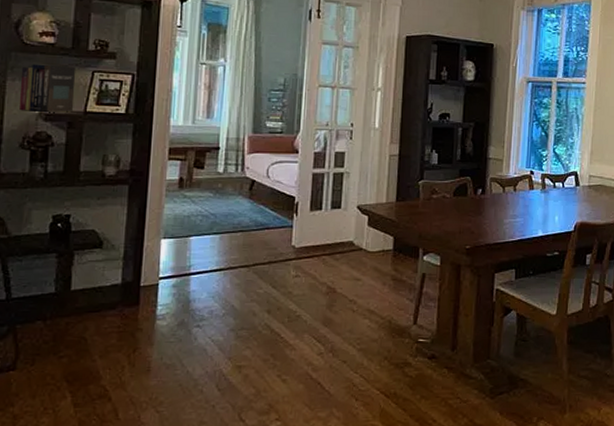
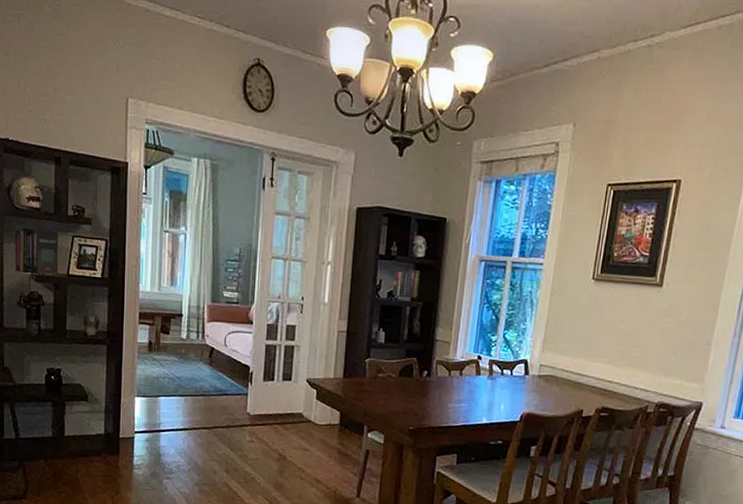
books: none [443,91,471,120] -> present [392,268,420,299]

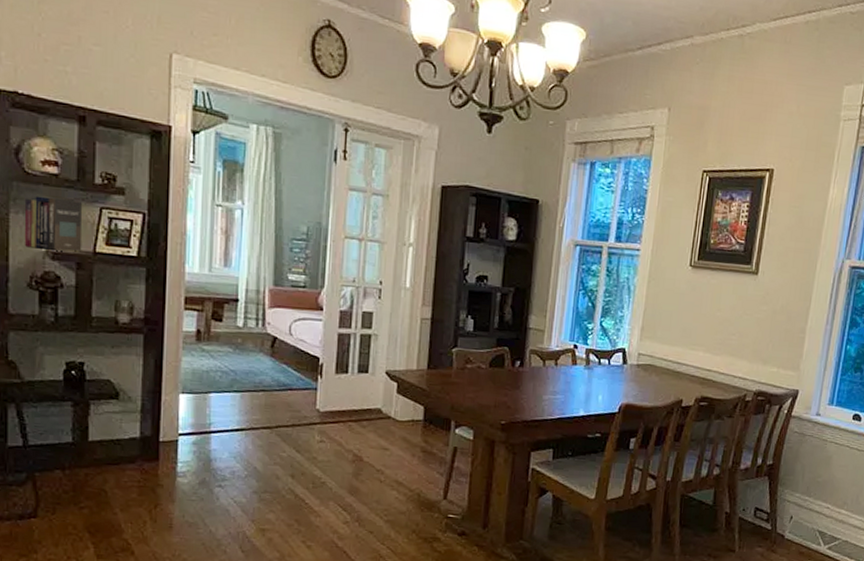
books: present [392,268,420,299] -> none [481,251,511,284]

